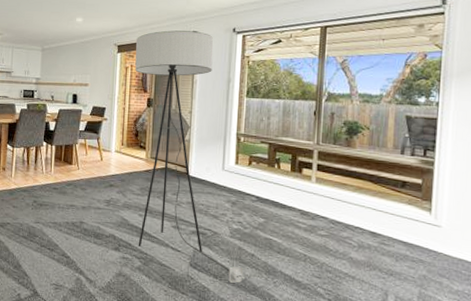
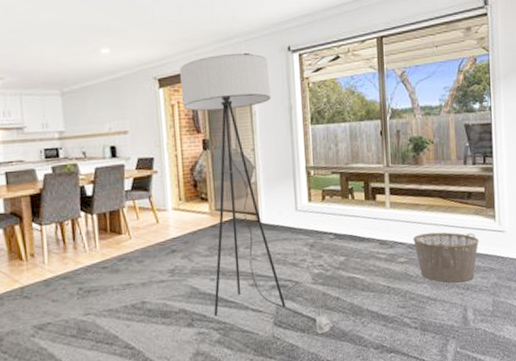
basket: none [335,212,409,268] -> present [412,232,479,283]

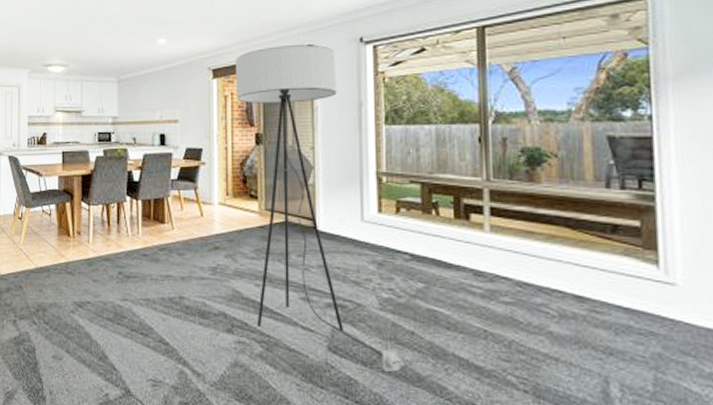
basket: present [412,232,479,283] -> none [522,270,630,344]

